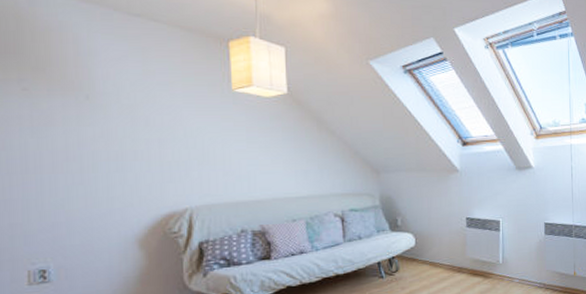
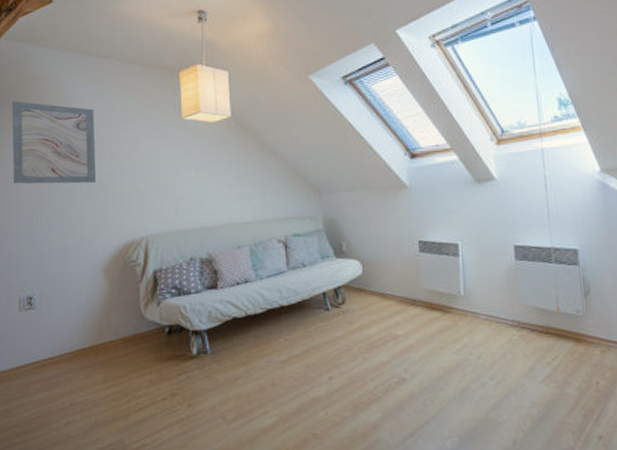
wall art: none [9,51,128,150] -> present [11,101,97,184]

